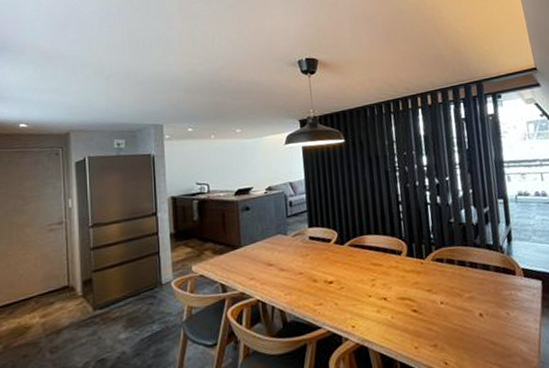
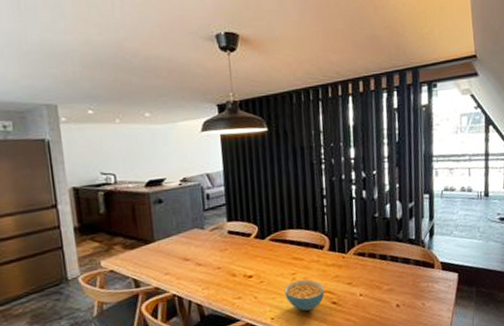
cereal bowl: none [364,286,405,320] -> present [284,279,325,312]

